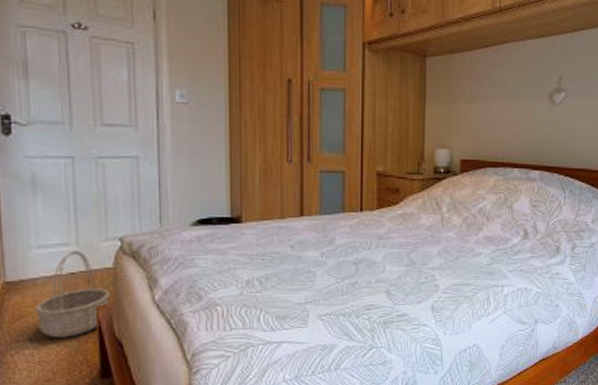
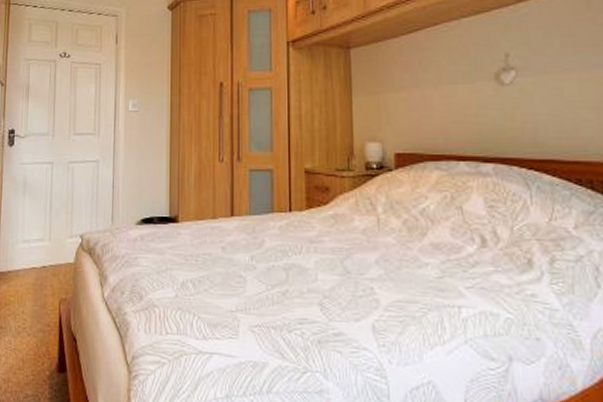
basket: present [35,250,110,338] -> none [16,245,70,328]

